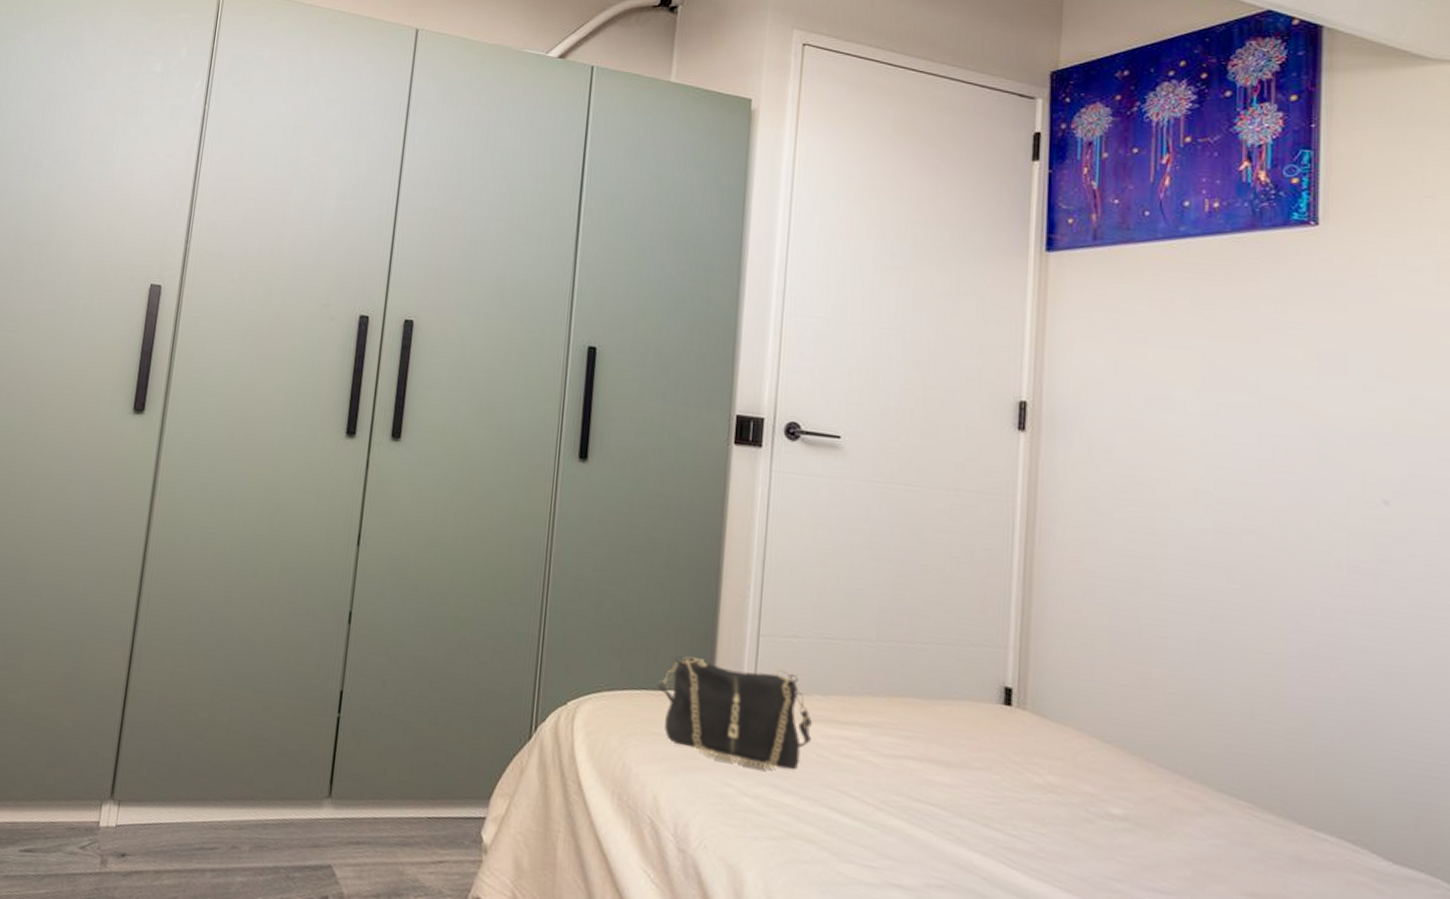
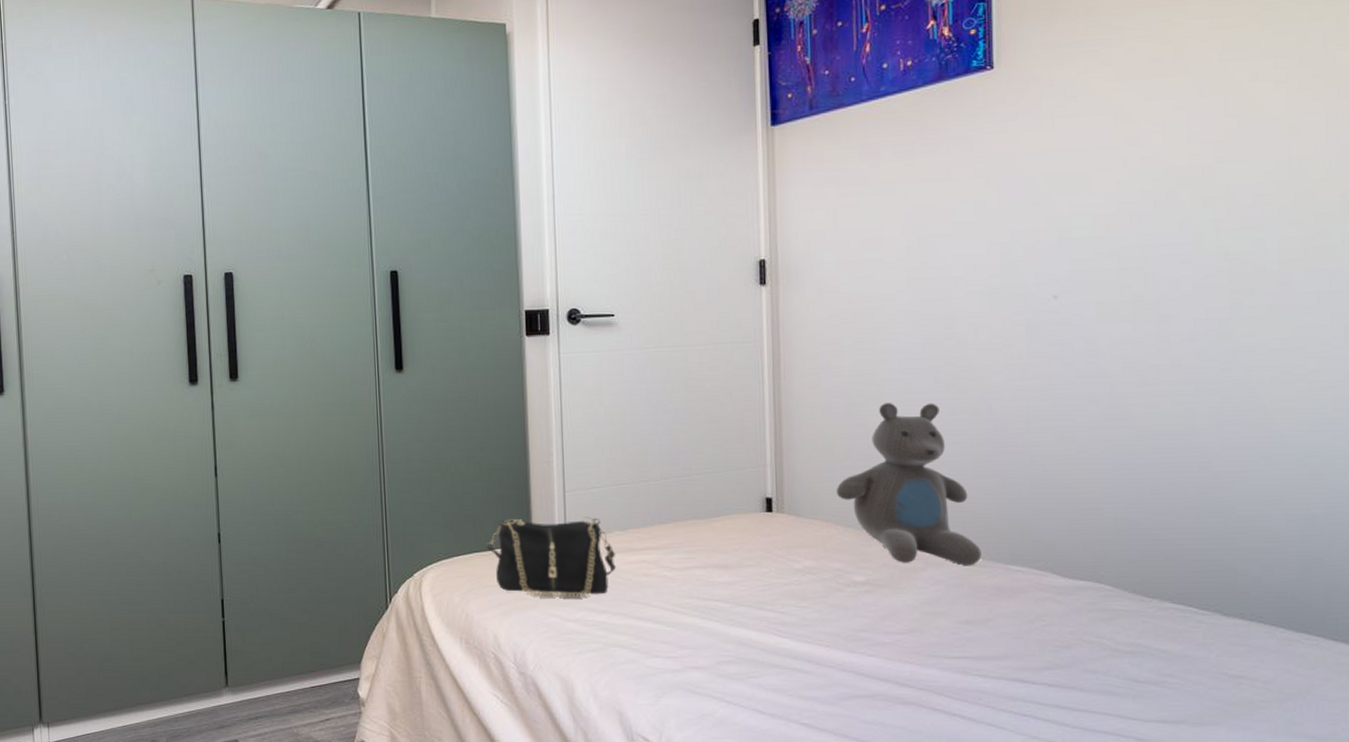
stuffed animal: none [1093,596,1278,822] -> present [836,403,982,566]

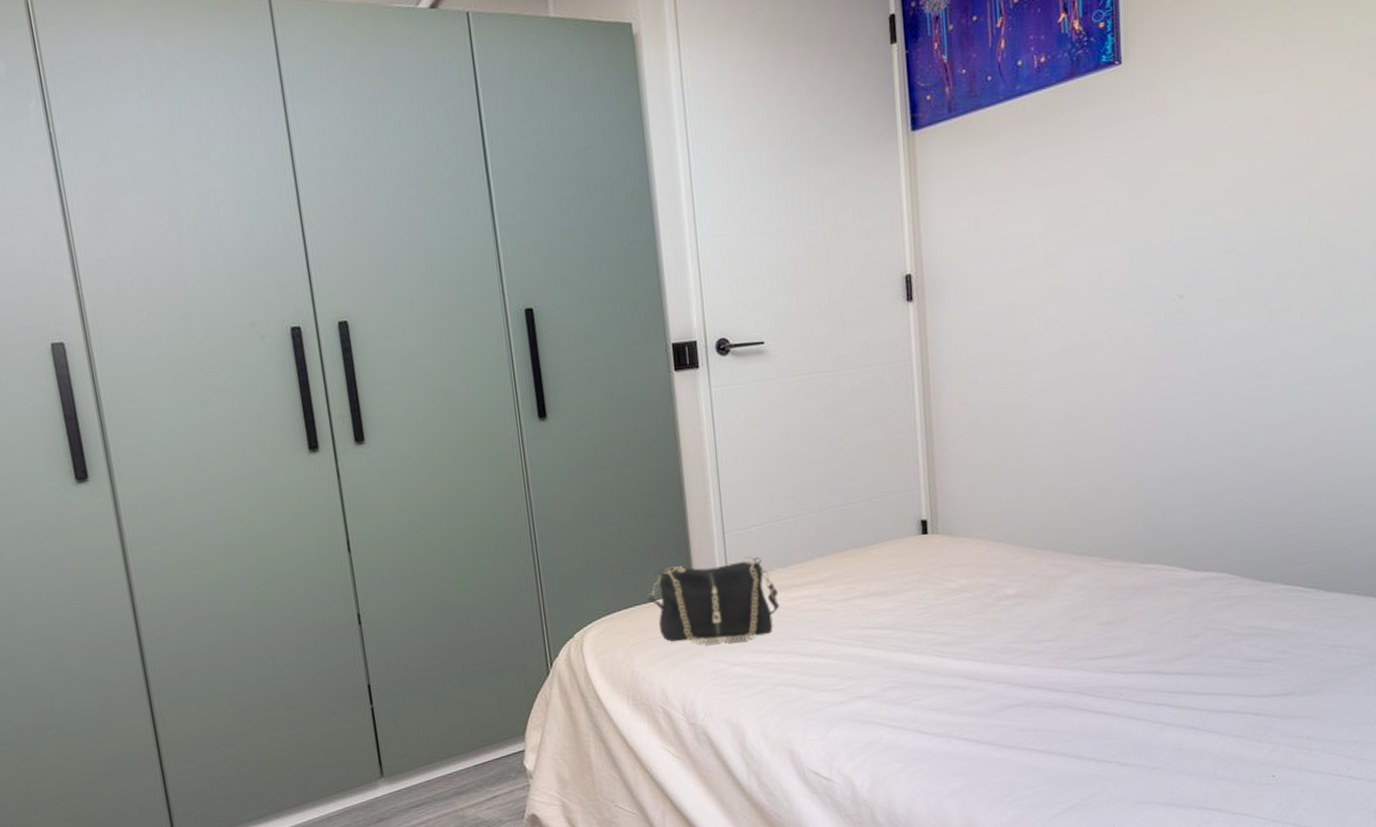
stuffed animal: present [836,403,982,566] -> none [986,411,1120,572]

